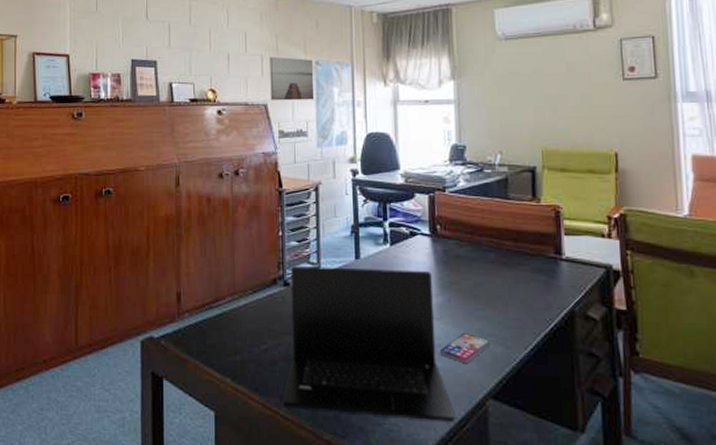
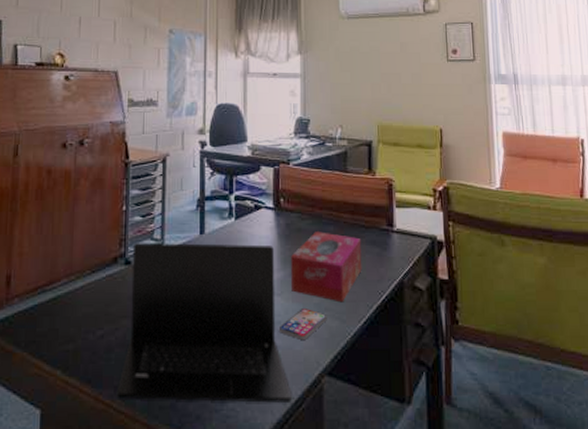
wall art: present [270,56,315,101] -> none [122,22,167,69]
tissue box: none [450,258,528,329] -> present [291,232,362,303]

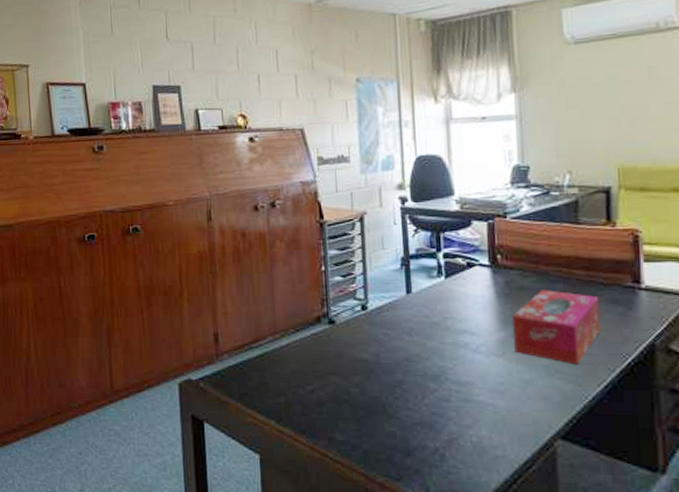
laptop: present [116,243,292,404] -> none [331,303,520,464]
smartphone: present [278,309,327,341] -> none [501,370,559,403]

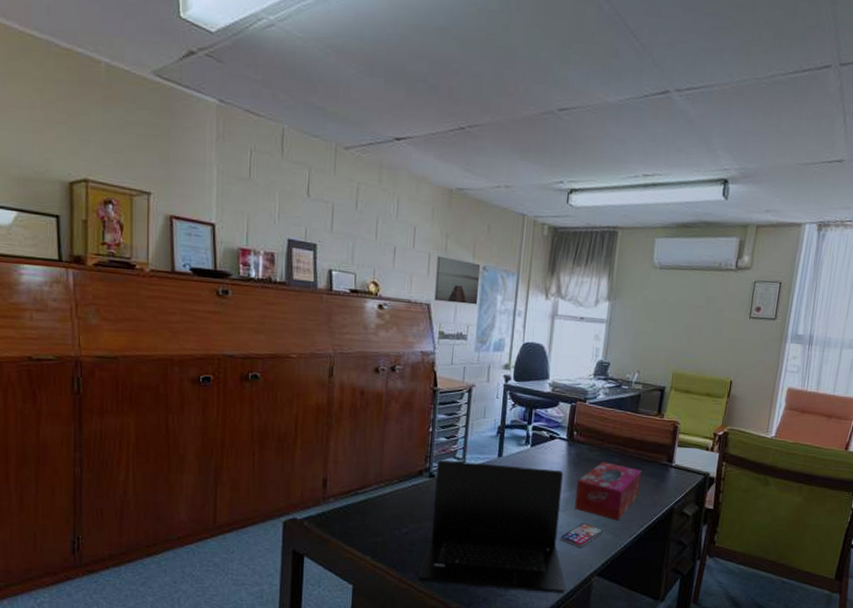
wall art: none [304,75,356,124] -> present [434,256,481,305]
laptop: none [331,303,520,464] -> present [417,460,565,594]
smartphone: none [501,370,559,403] -> present [560,523,603,548]

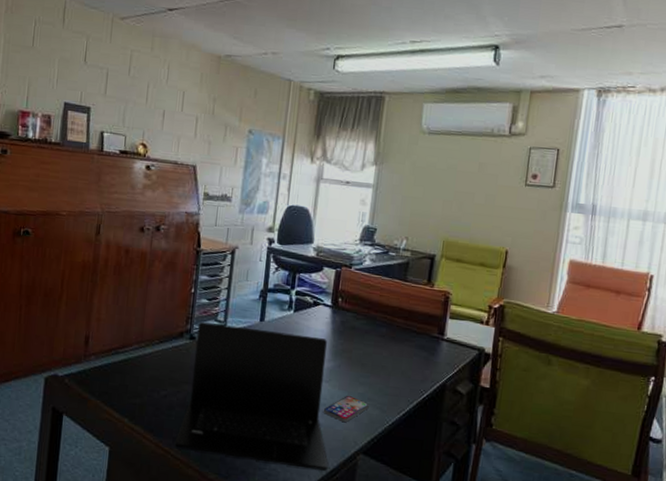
wall art: present [434,256,481,305] -> none [200,119,247,167]
tissue box: present [575,462,642,521] -> none [339,331,411,396]

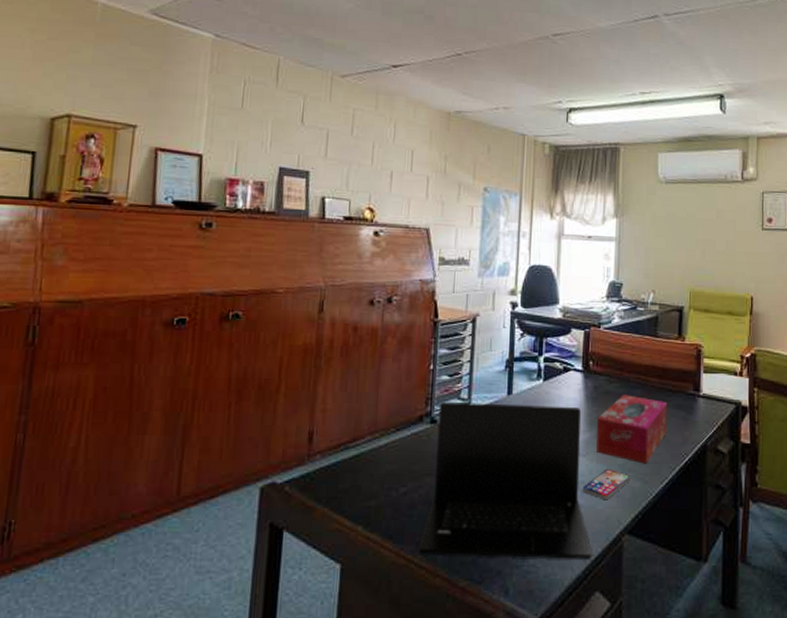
tissue box: none [339,331,411,396] -> present [596,395,668,464]

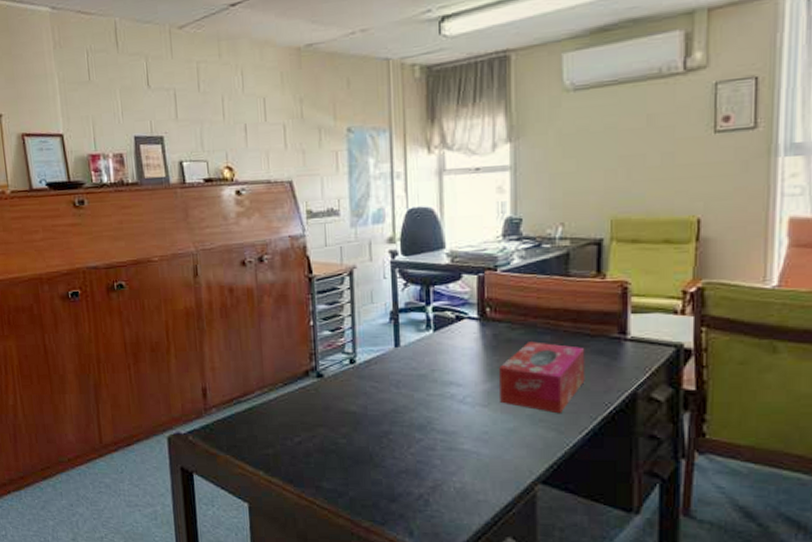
laptop: present [418,402,592,561] -> none [318,356,501,508]
smartphone: present [582,469,630,501] -> none [485,420,542,451]

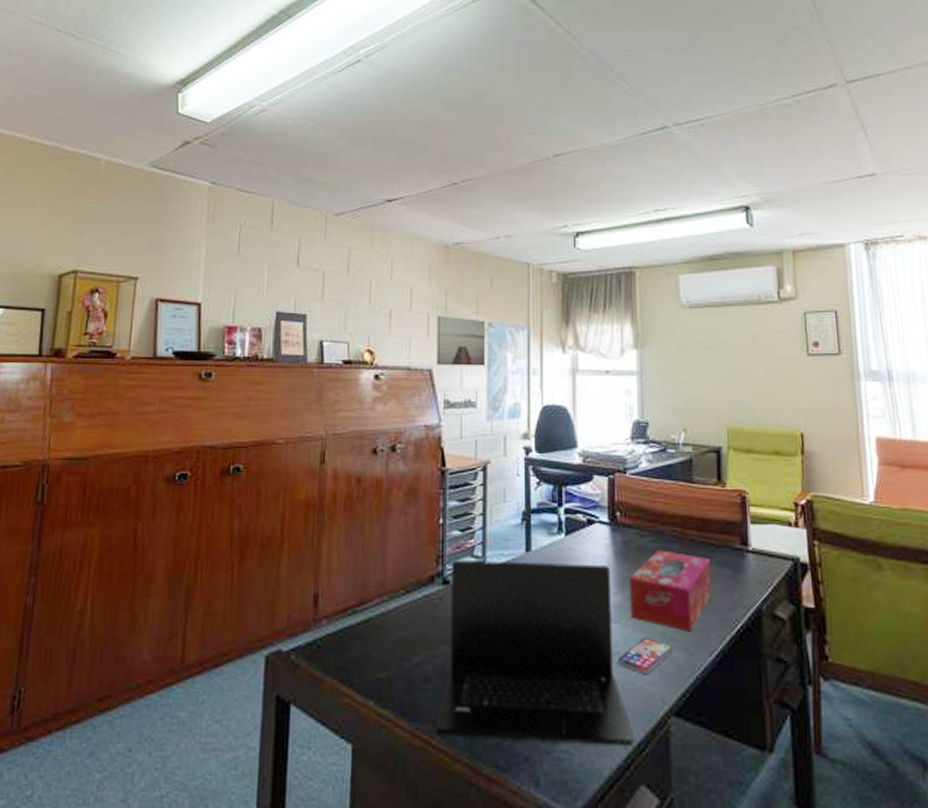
wall art: none [293,124,347,176] -> present [437,315,486,366]
laptop: none [318,356,501,508] -> present [435,560,633,747]
smartphone: none [485,420,542,451] -> present [617,638,673,675]

